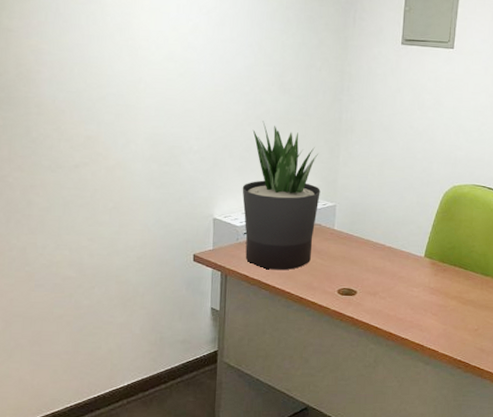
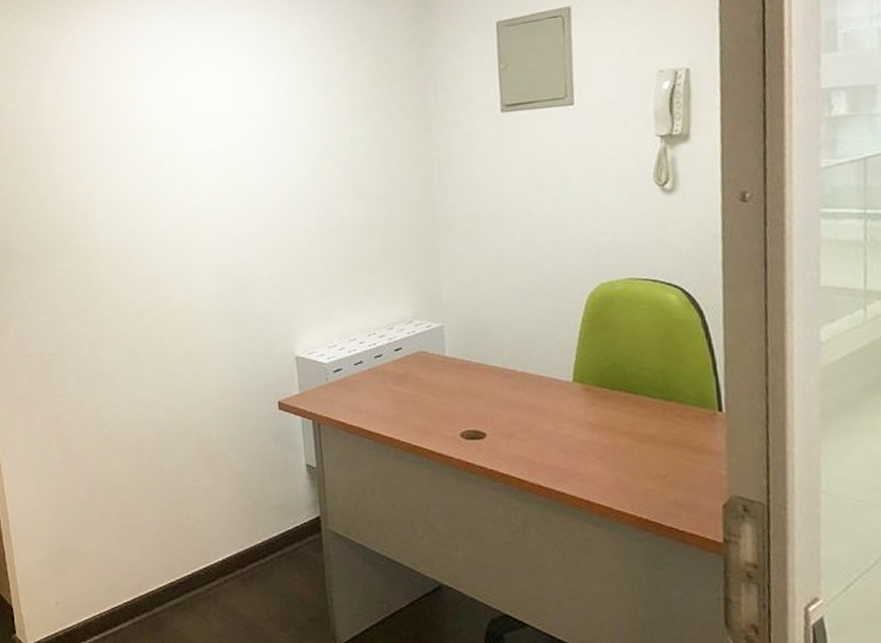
planter: present [242,121,321,270] -> none [324,233,422,414]

